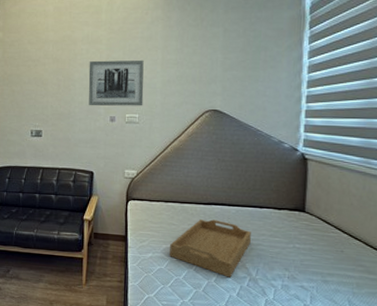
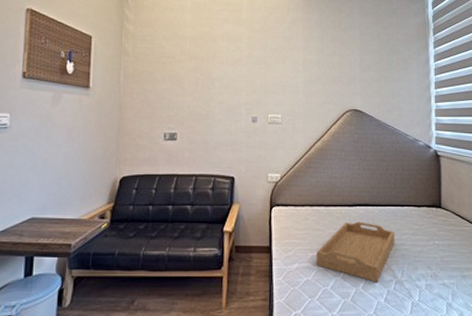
wall art: present [88,59,144,106] -> none [228,59,286,106]

